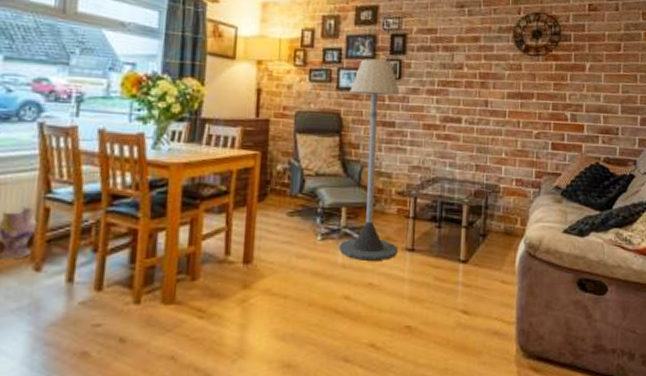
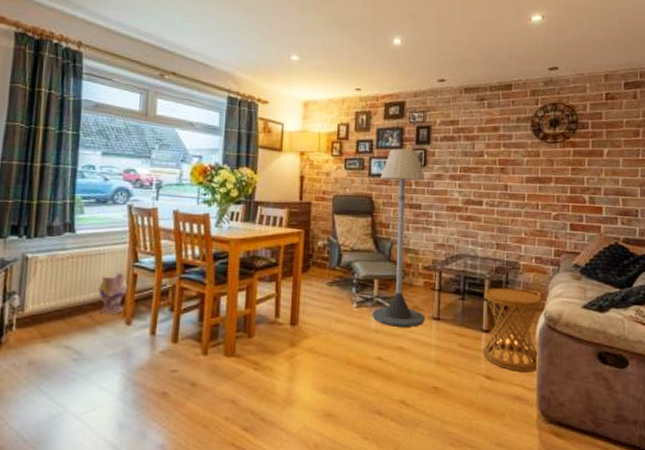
side table: none [460,213,523,304] -> present [482,287,543,371]

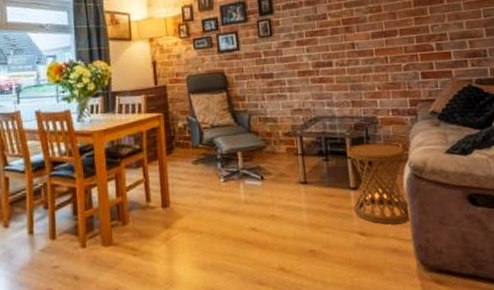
floor lamp: present [372,149,426,327] -> none [229,21,292,196]

